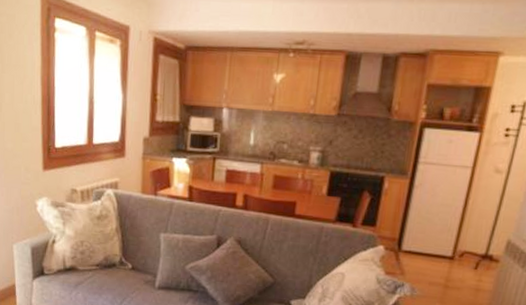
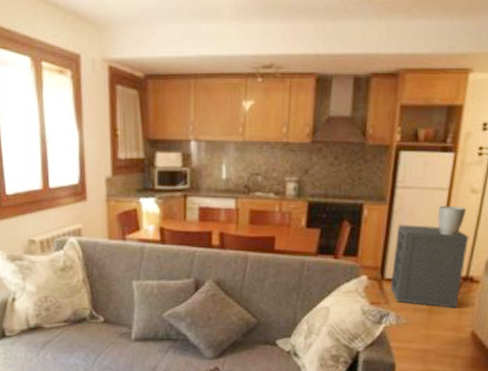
storage cabinet: none [407,199,491,285] -> present [390,224,469,308]
ceramic pot: none [459,183,490,214] -> present [438,205,467,236]

